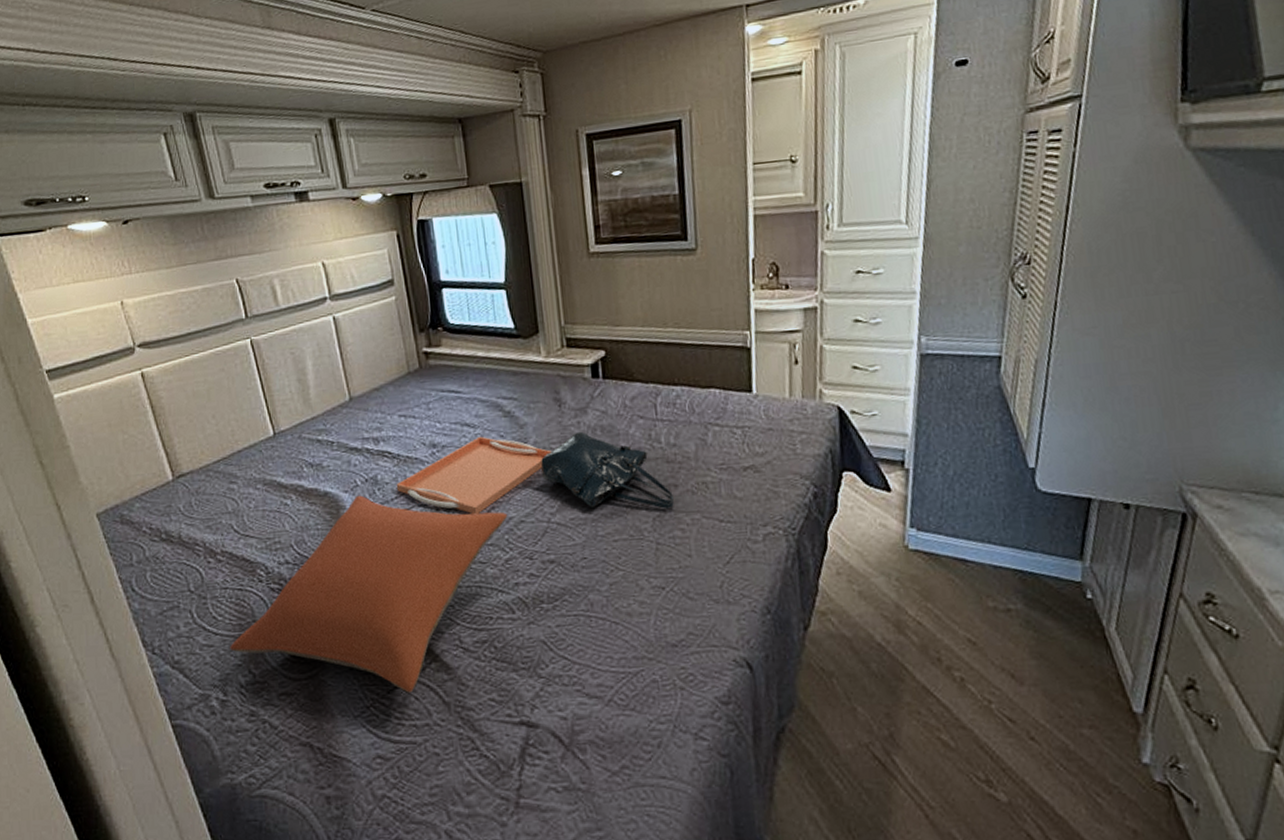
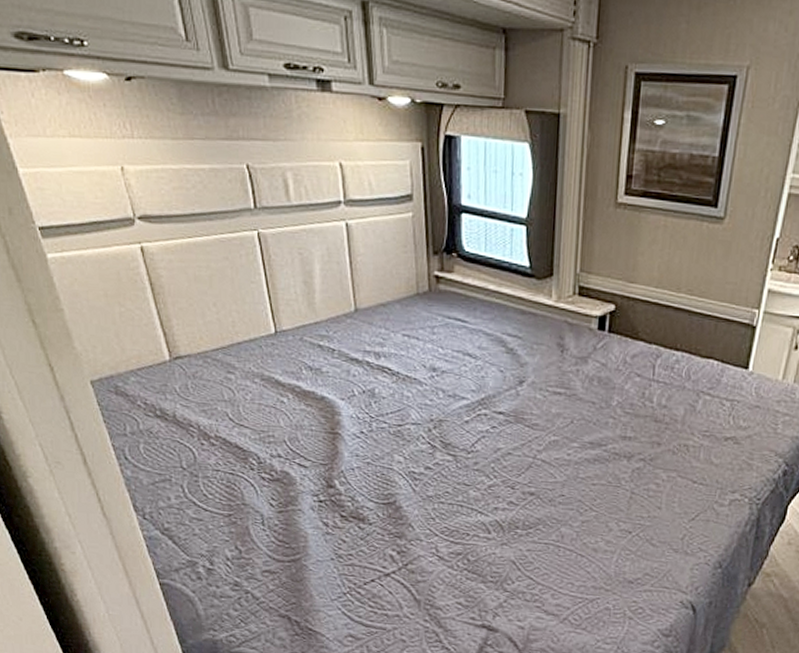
pillow: present [230,495,508,693] -> none [219,404,497,587]
serving tray: present [396,436,552,515] -> none [392,367,548,441]
tote bag: present [540,431,674,509] -> none [534,379,655,464]

